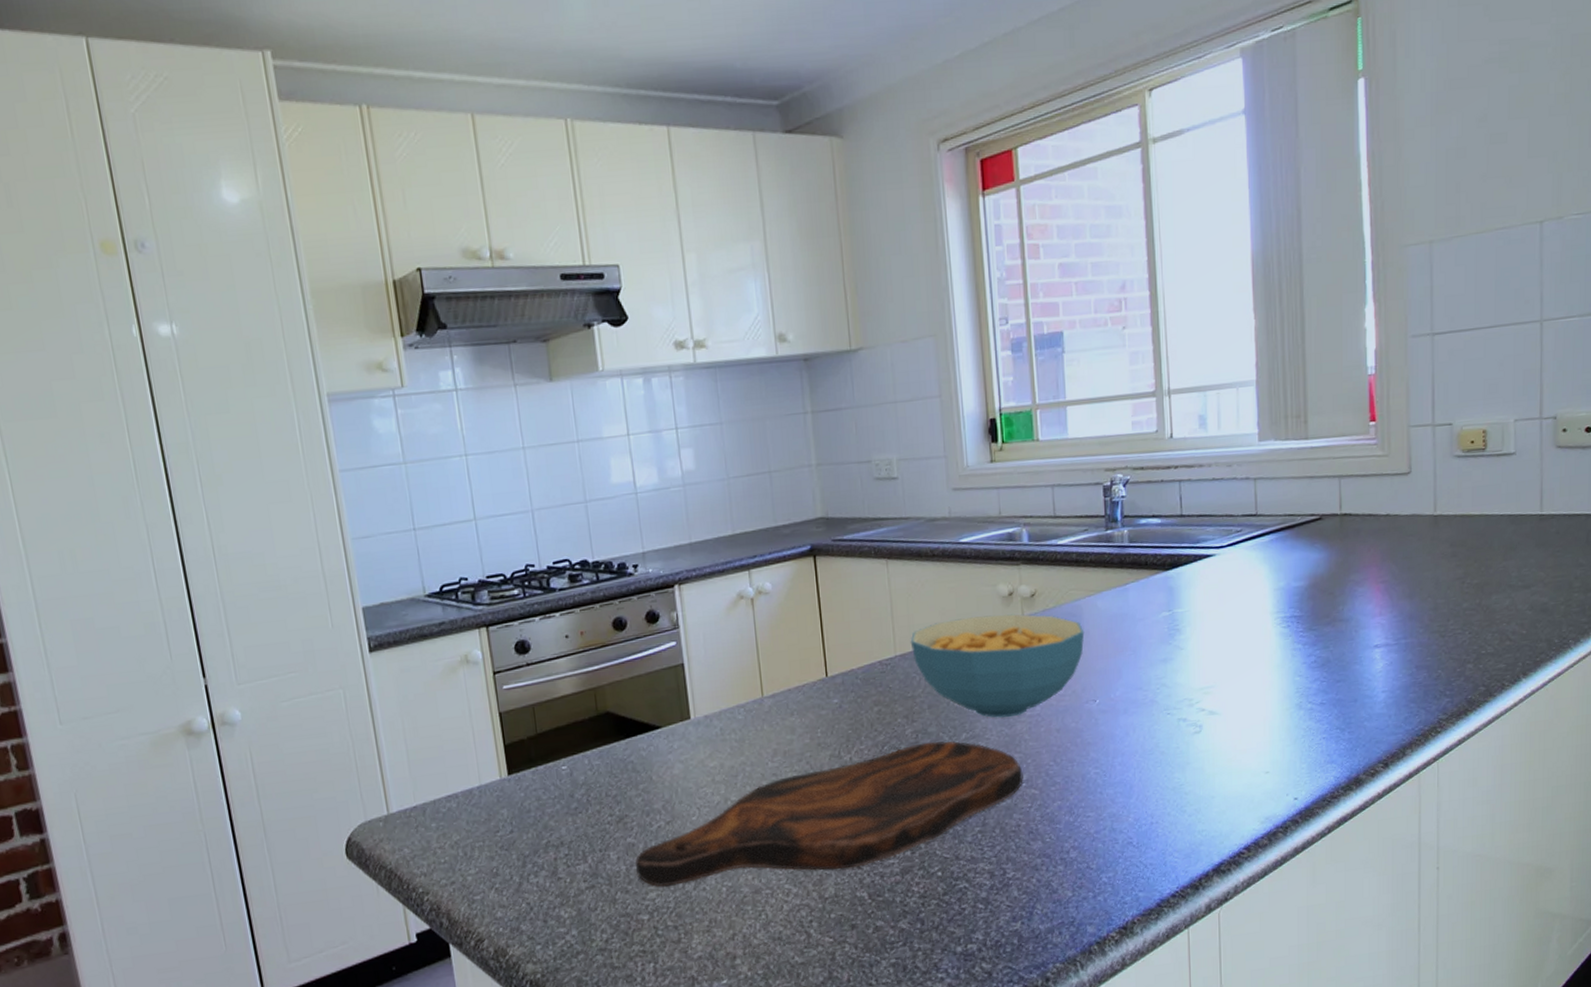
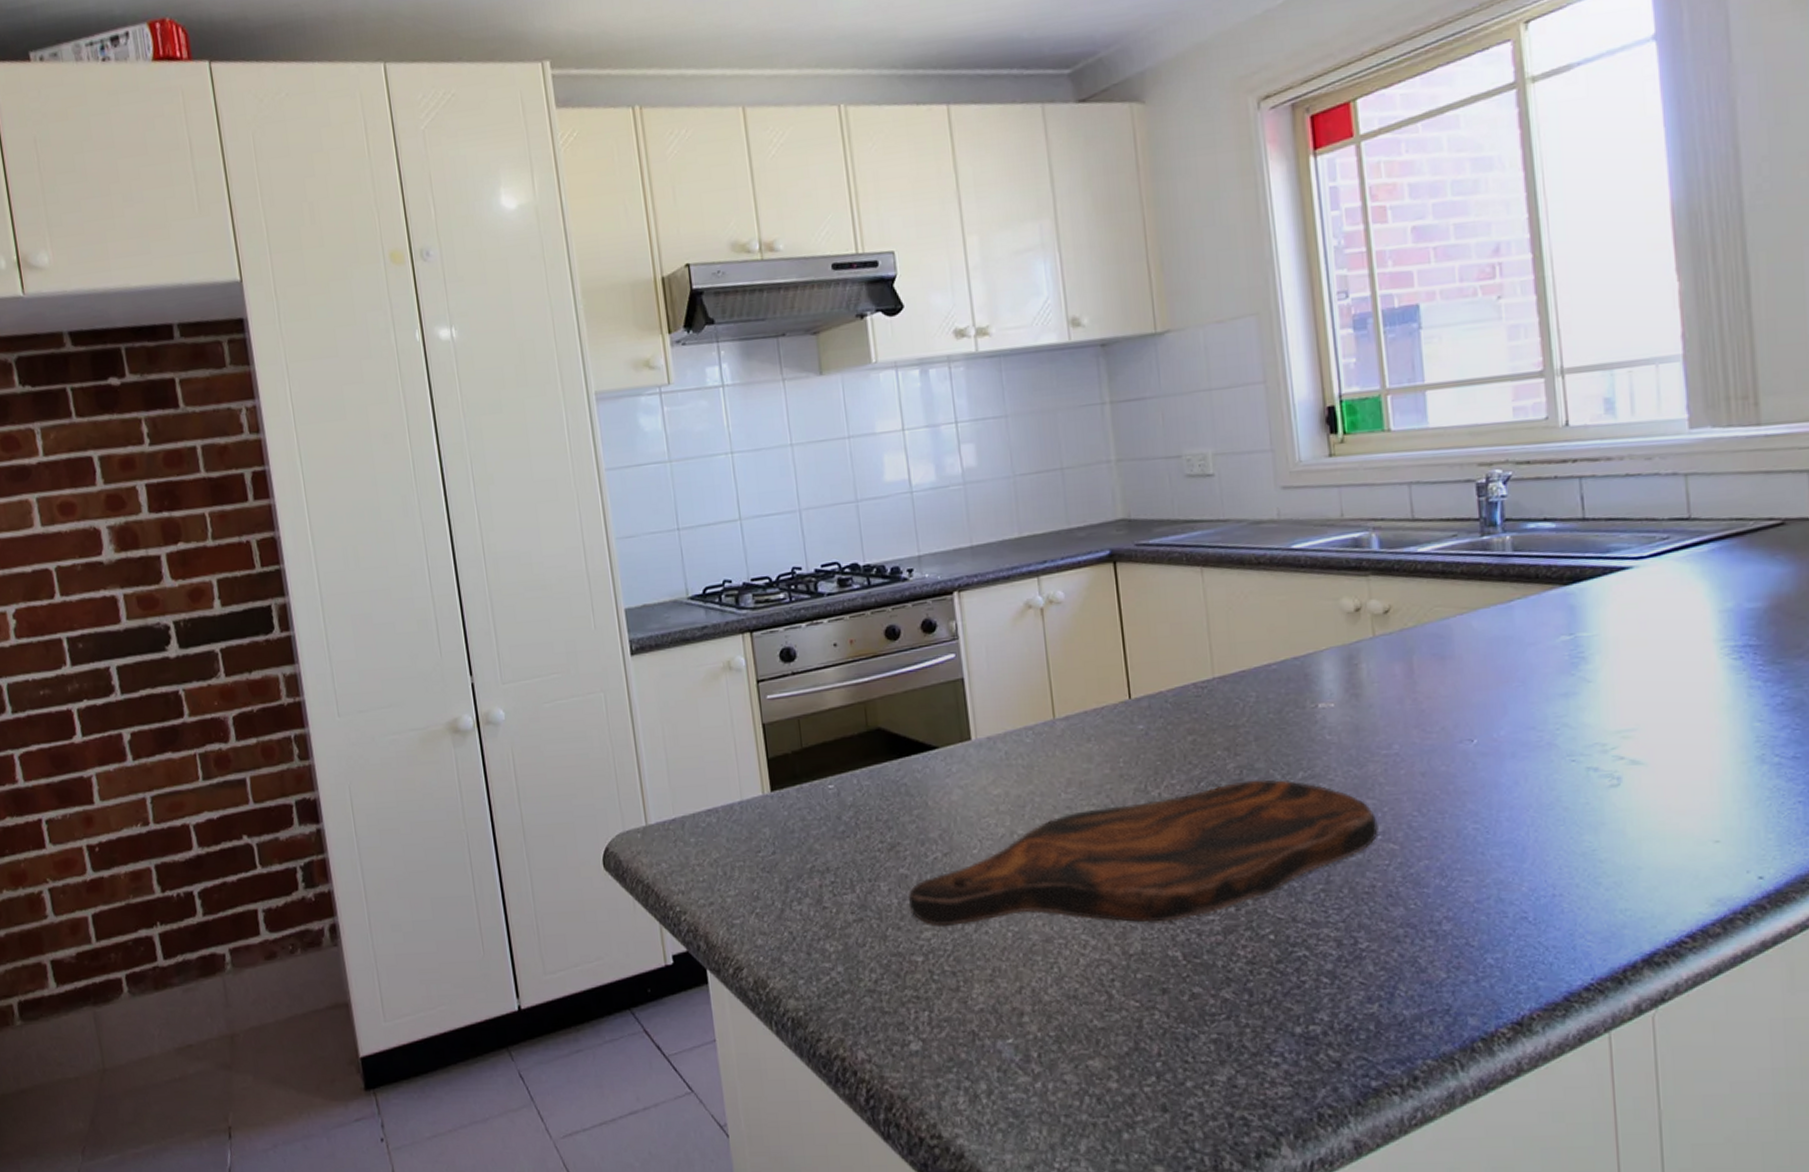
cereal bowl: present [910,613,1085,718] -> none [1231,632,1456,756]

